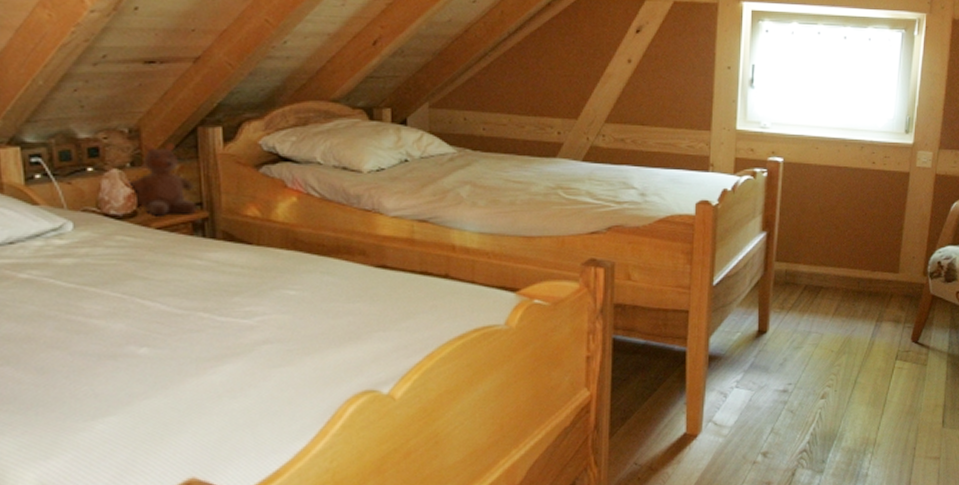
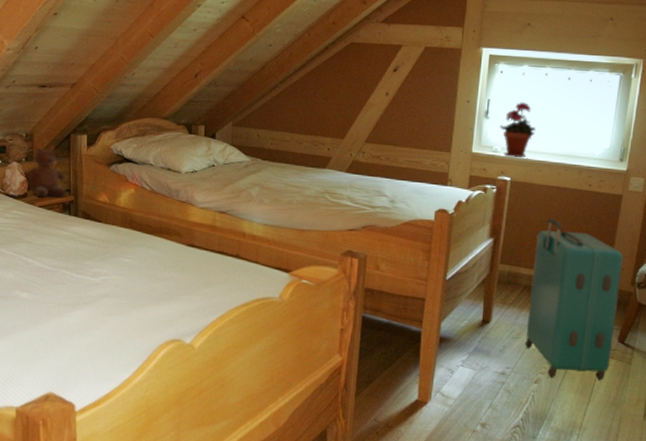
potted plant: none [767,67,809,135] -> present [499,102,536,158]
suitcase: none [808,204,914,391] -> present [525,218,624,381]

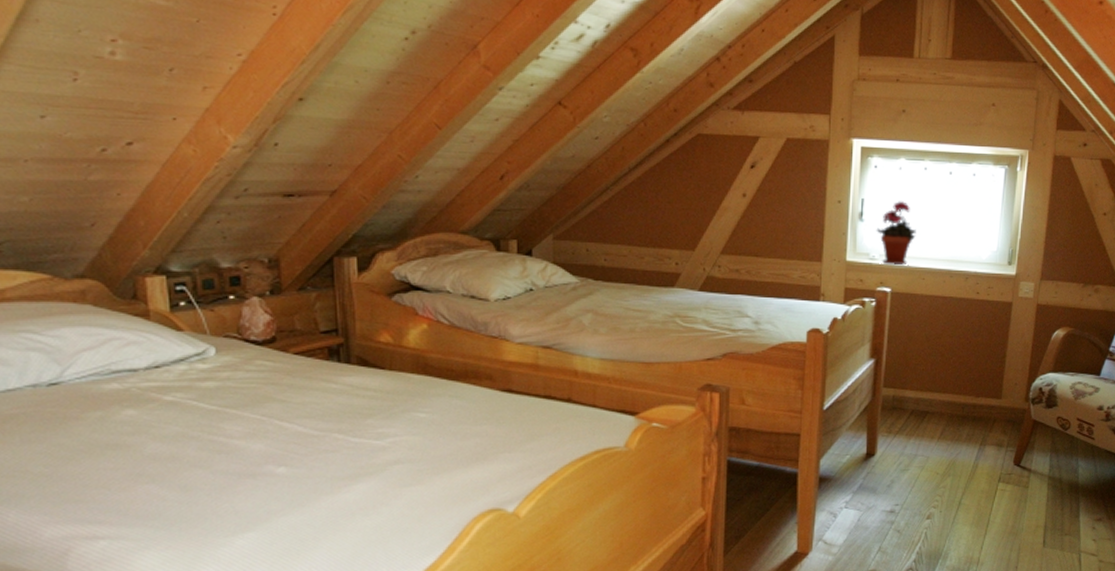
teddy bear: present [22,144,66,198] -> none [266,272,333,342]
suitcase: present [525,218,624,381] -> none [915,332,1016,512]

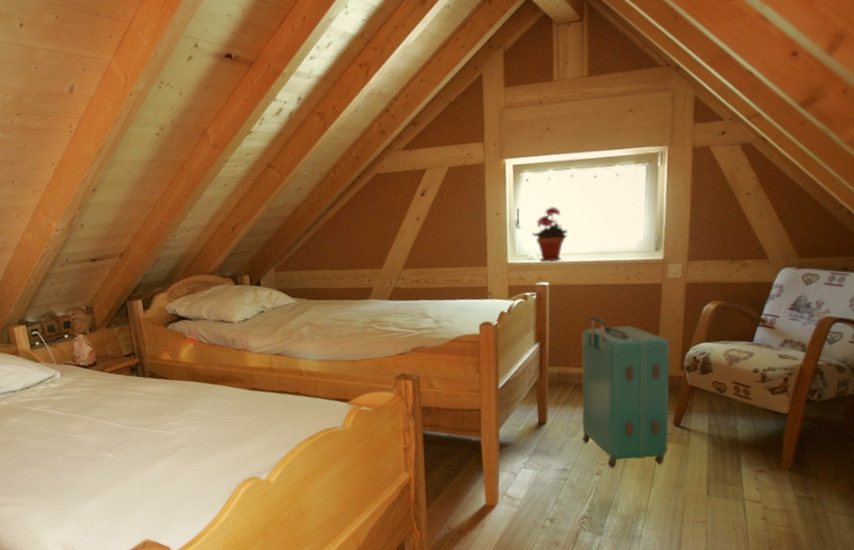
suitcase: none [915,332,1016,512] -> present [581,315,670,469]

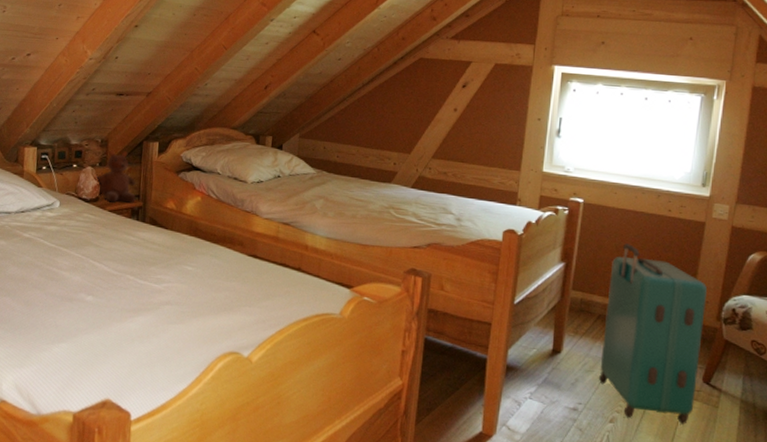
teddy bear: none [88,314,132,364] -> present [95,150,136,203]
potted plant: present [532,206,568,263] -> none [572,121,610,180]

